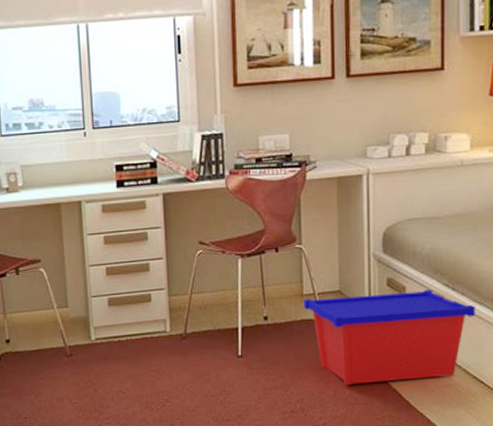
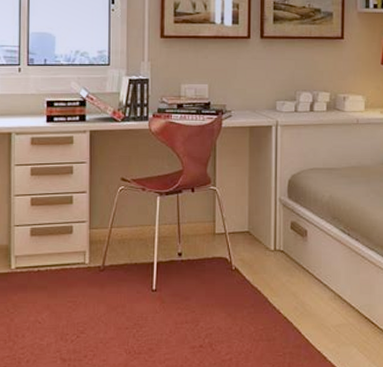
storage bin: present [304,290,475,386] -> none [215,234,367,322]

